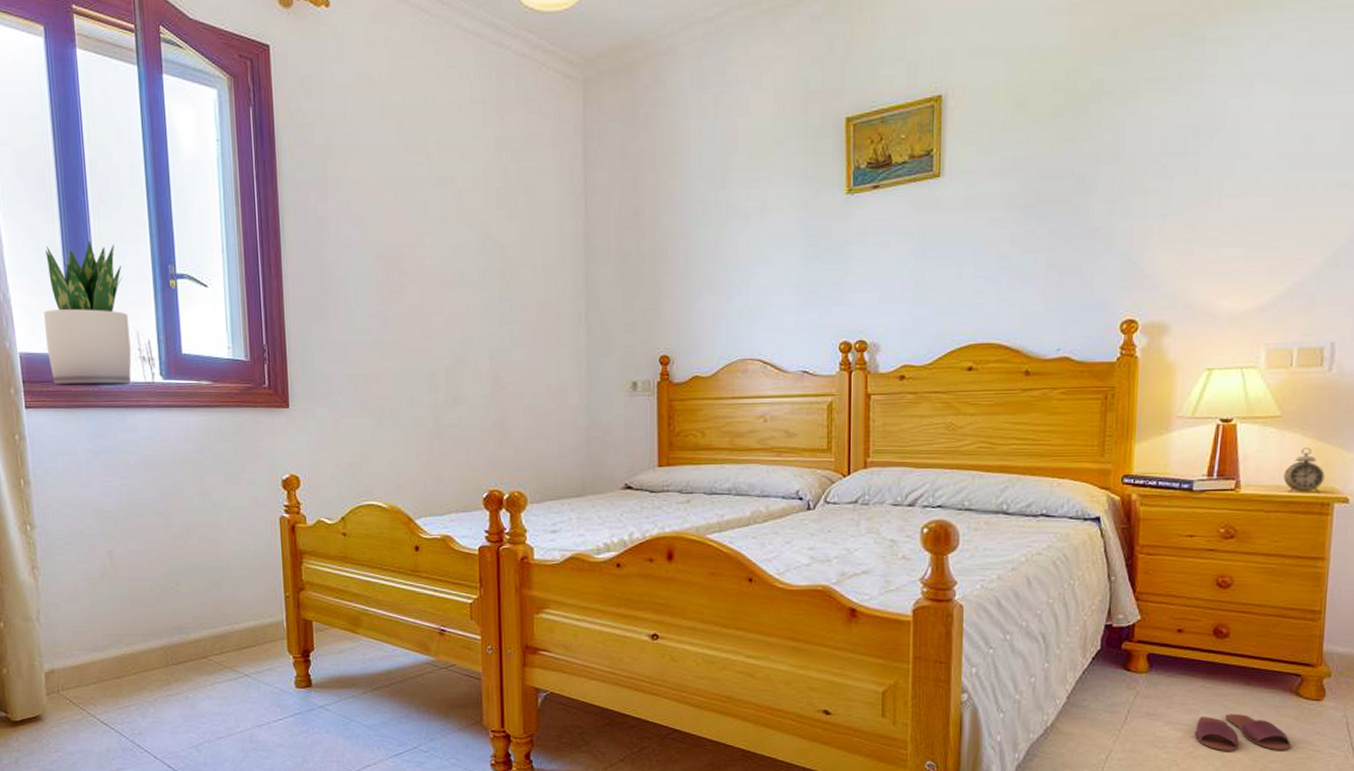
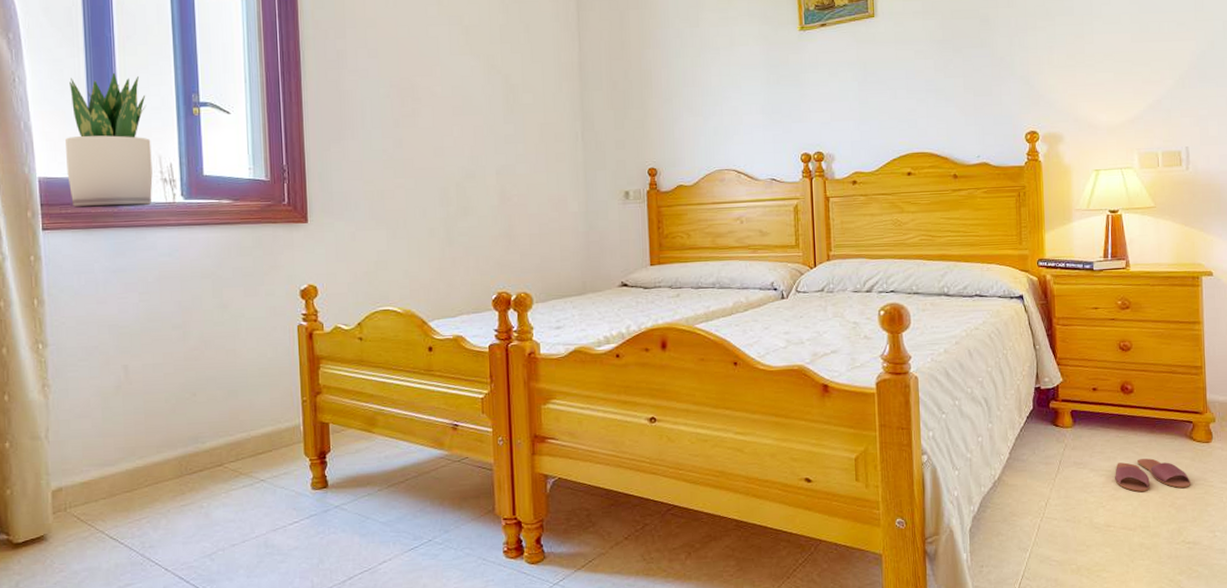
alarm clock: present [1283,448,1325,494] -> none [1161,232,1193,270]

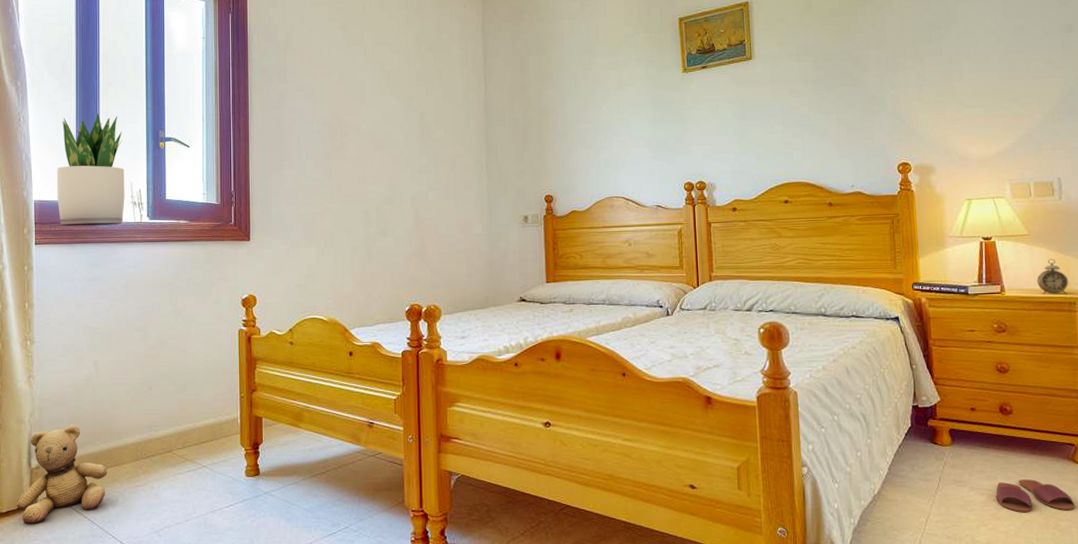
teddy bear: none [36,439,147,554] -> present [17,425,108,524]
alarm clock: none [1161,232,1193,270] -> present [1037,259,1069,295]

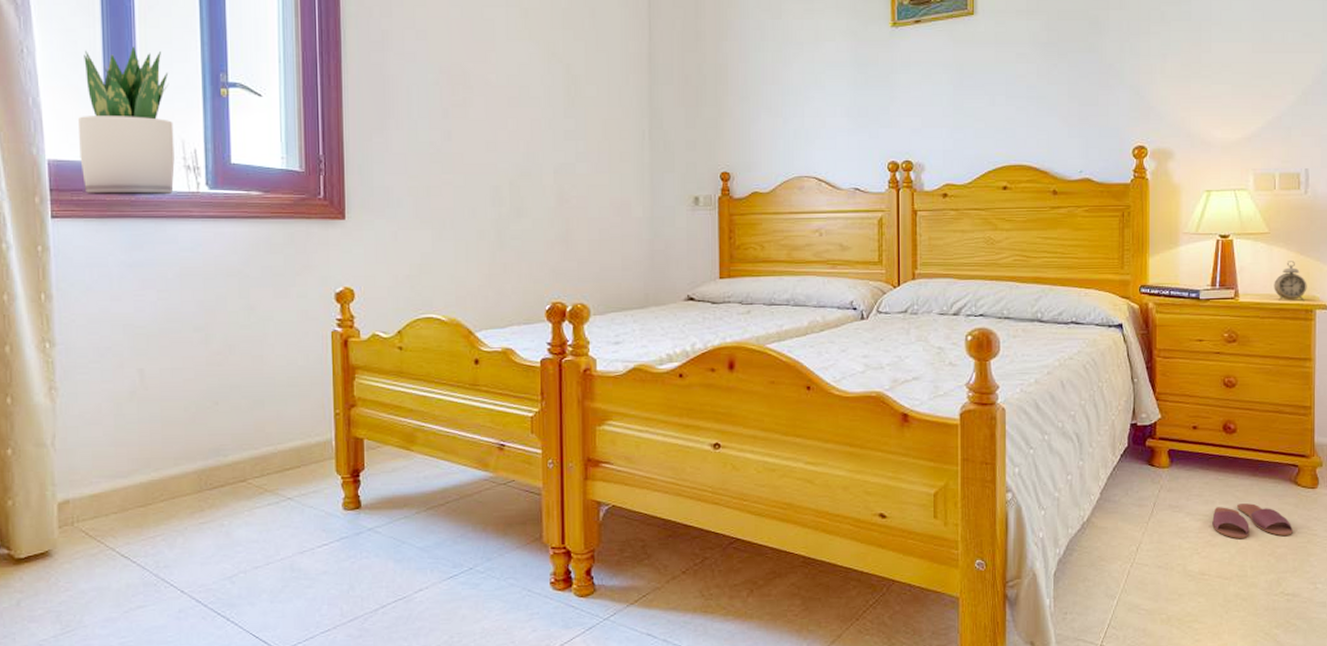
teddy bear: present [17,425,108,524] -> none [40,448,162,572]

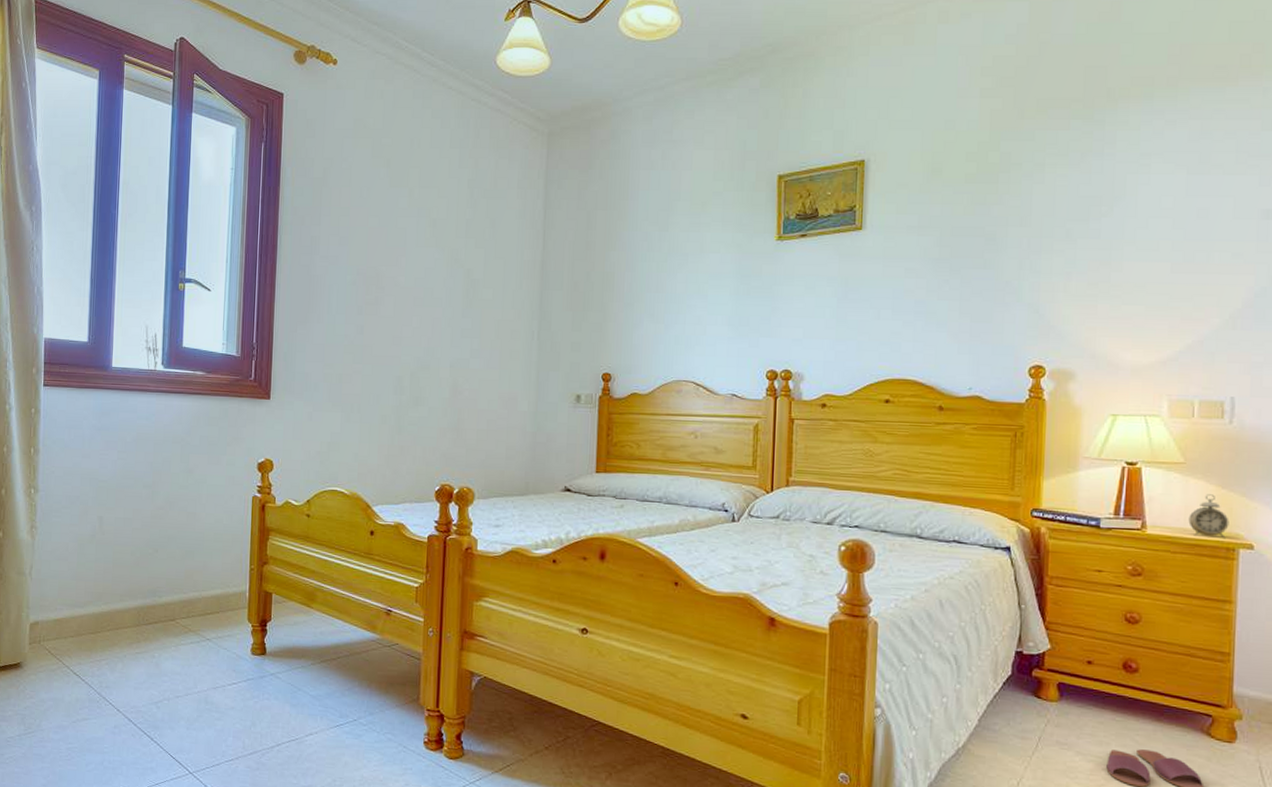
planter: present [78,46,175,196] -> none [68,246,141,371]

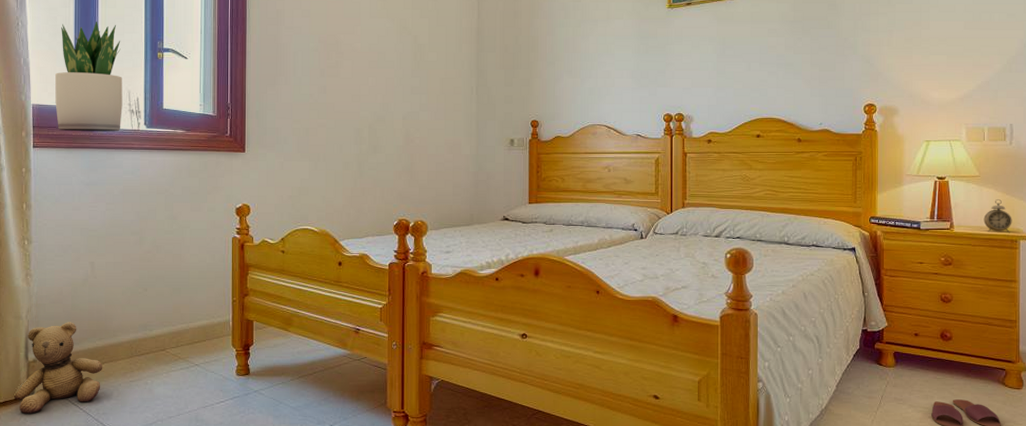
teddy bear: none [14,582,108,682] -> present [14,322,103,414]
planter: none [68,246,141,371] -> present [55,21,123,132]

